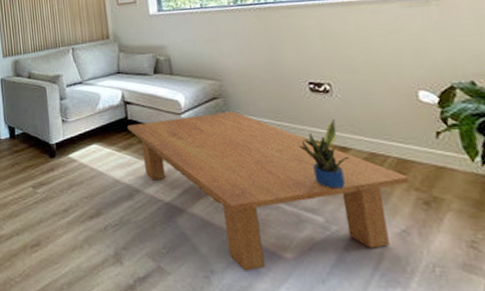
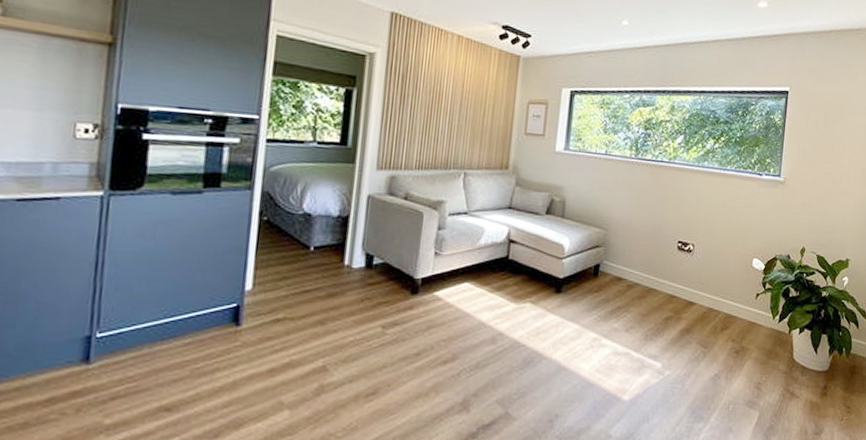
coffee table: present [128,111,410,271] -> none [506,260,730,414]
potted plant: present [298,119,350,189] -> none [657,276,693,338]

